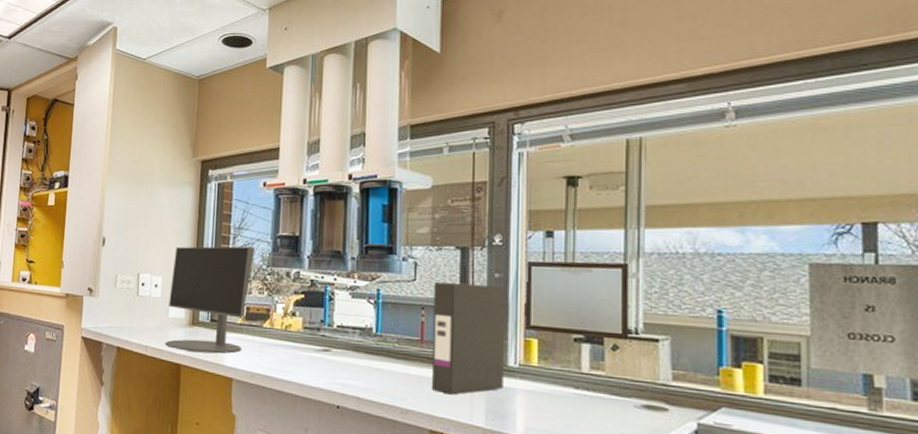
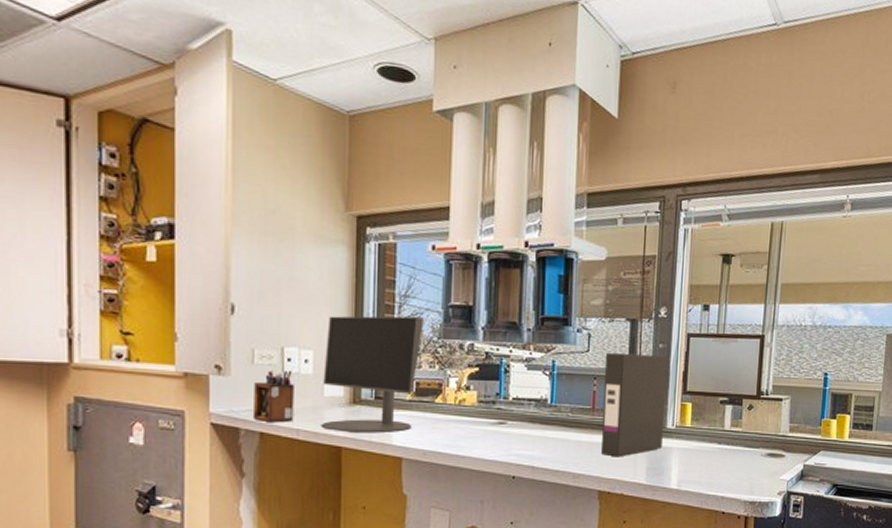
desk organizer: none [112,293,146,339] -> present [252,370,294,423]

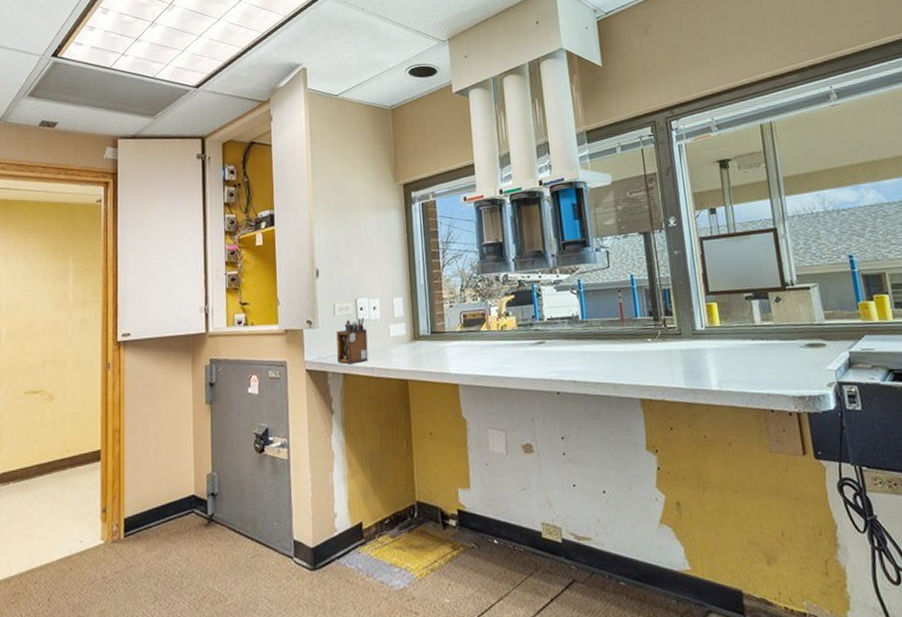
computer monitor: present [321,316,424,433] -> none [388,257,464,366]
binder: present [601,353,667,457] -> none [625,261,695,364]

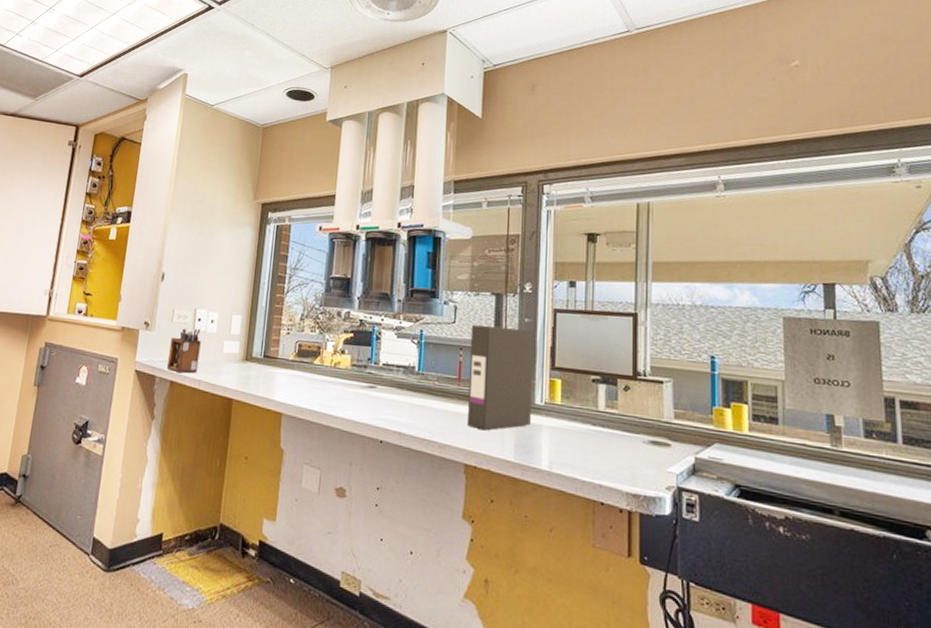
binder: none [625,261,695,364] -> present [468,325,533,431]

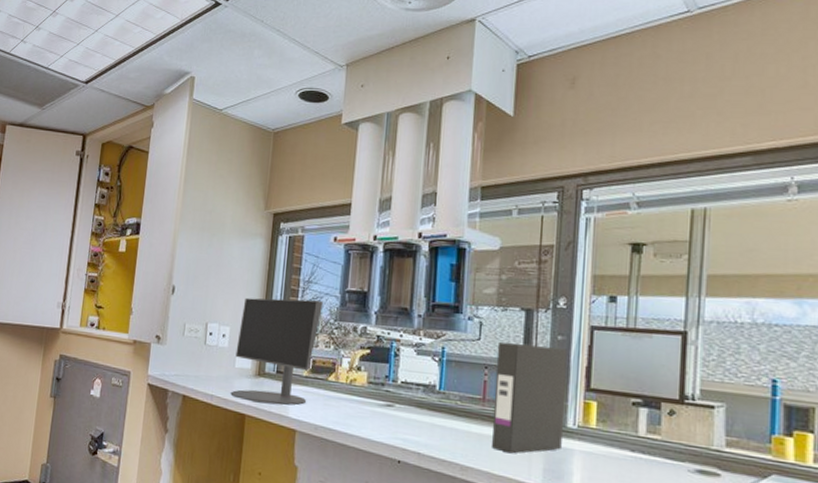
desk organizer: present [166,328,201,374] -> none [178,342,213,388]
computer monitor: none [218,284,309,389] -> present [230,297,323,405]

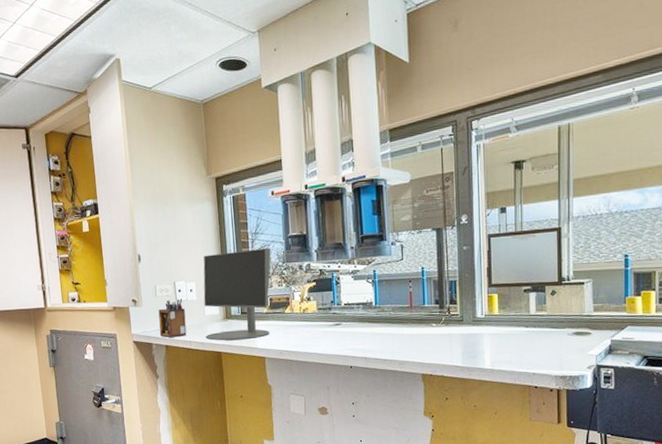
desk organizer: none [178,342,213,388] -> present [158,298,187,338]
binder: present [492,342,567,454] -> none [417,256,474,345]

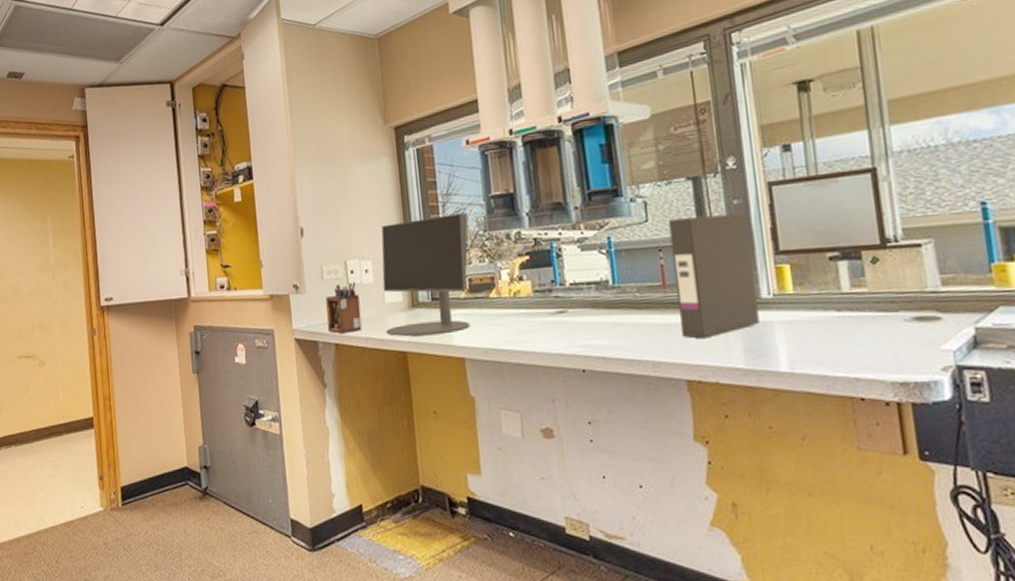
binder: none [417,256,474,345] -> present [667,213,759,339]

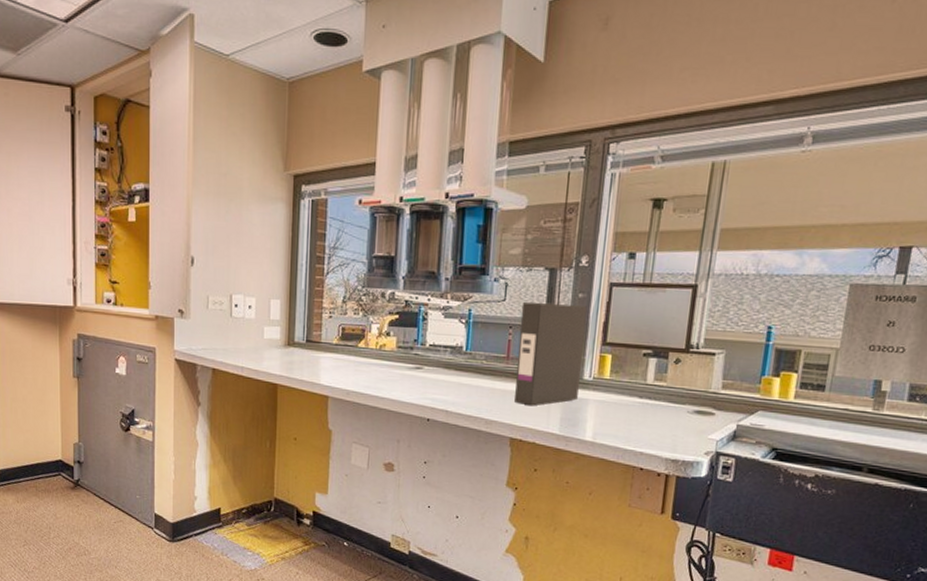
desk organizer: present [326,281,362,334] -> none [207,314,240,361]
computer monitor: present [381,212,470,337] -> none [261,266,350,373]

